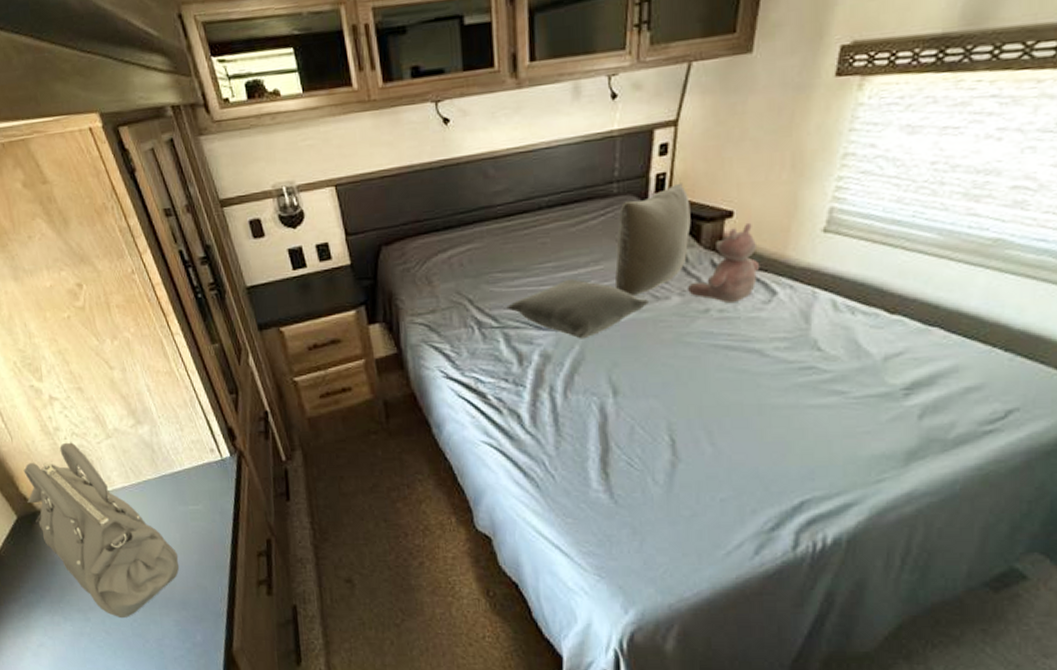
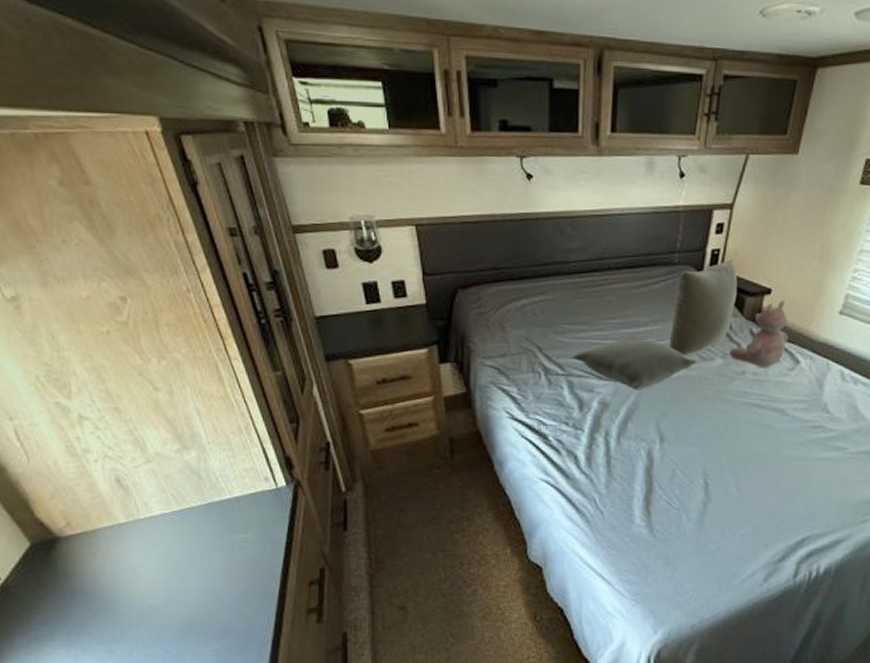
shoulder bag: present [23,442,180,619] -> none [41,465,223,650]

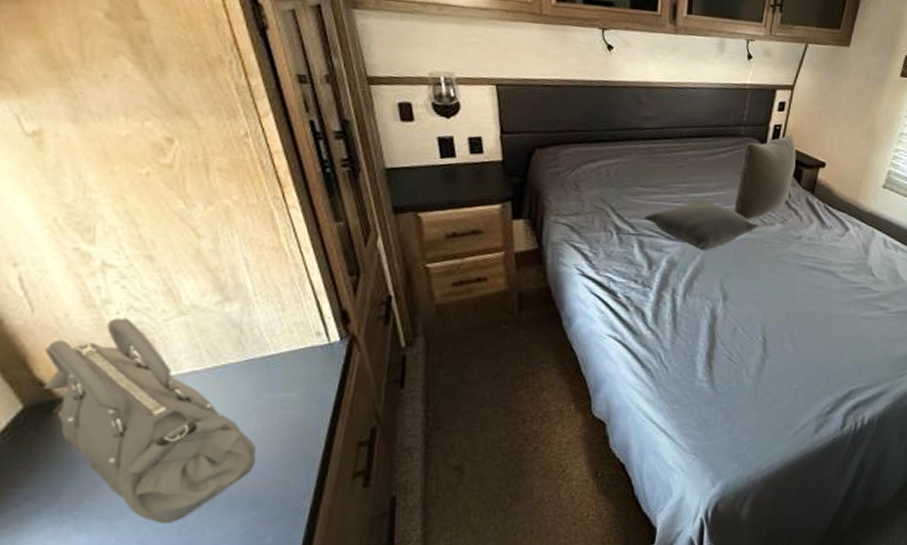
shoulder bag: none [41,465,223,650] -> present [44,317,257,524]
stuffed animal: present [728,300,789,368] -> none [787,173,840,234]

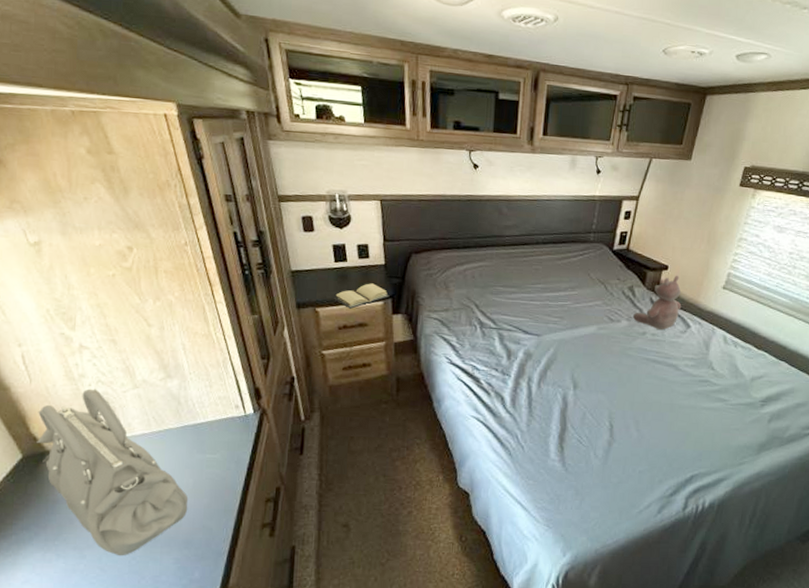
book: none [440,183,509,215] -> present [334,283,390,310]
pillow: present [643,199,758,251] -> none [503,298,606,344]
pillow: present [735,134,796,220] -> none [584,240,641,317]
stuffed animal: none [787,173,840,234] -> present [632,275,682,331]

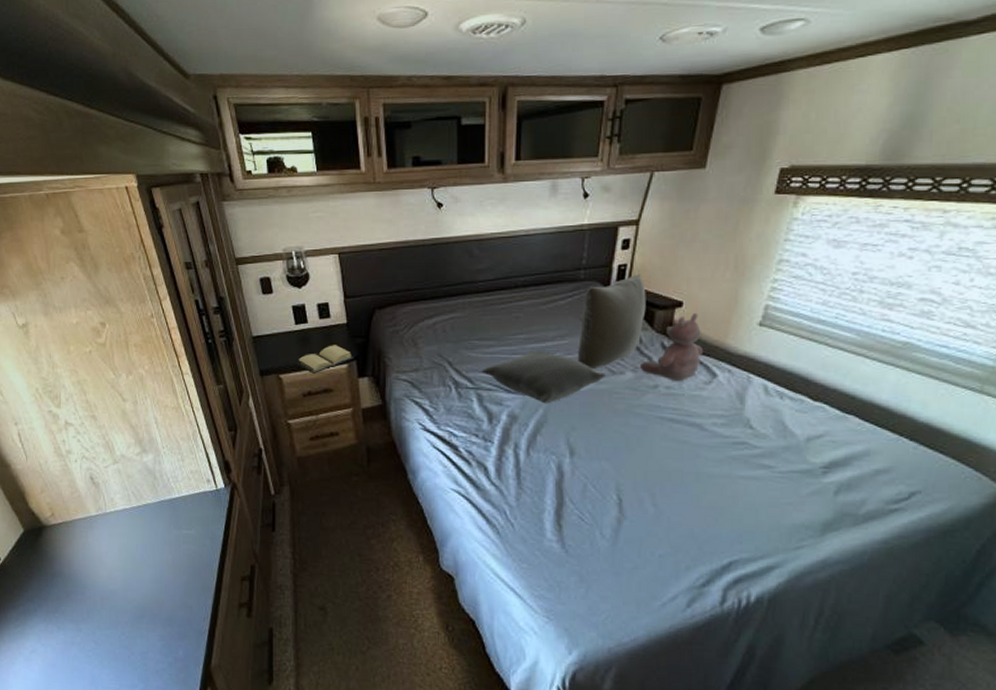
shoulder bag: present [37,388,189,556] -> none [34,464,169,631]
pillow: none [503,298,606,344] -> present [481,350,605,404]
pillow: none [584,240,641,317] -> present [578,274,646,370]

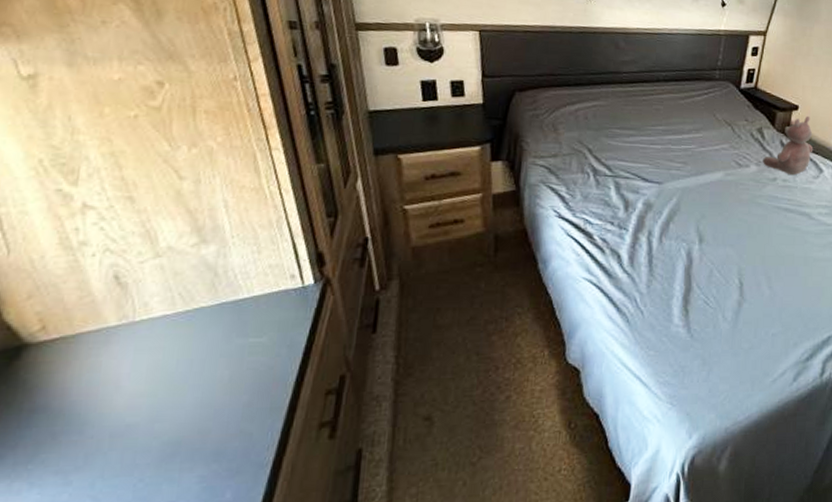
book: present [297,345,354,375] -> none [420,125,488,156]
pillow: present [481,350,605,404] -> none [620,141,733,193]
pillow: present [578,274,646,370] -> none [710,78,770,162]

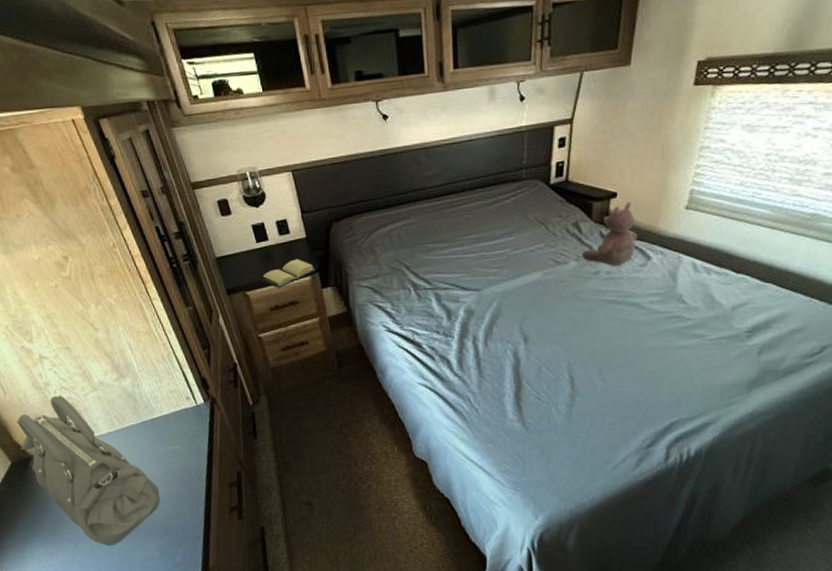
shoulder bag: none [11,260,222,479] -> present [16,395,161,546]
book: none [420,125,488,156] -> present [261,259,317,289]

